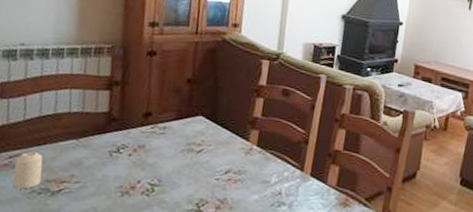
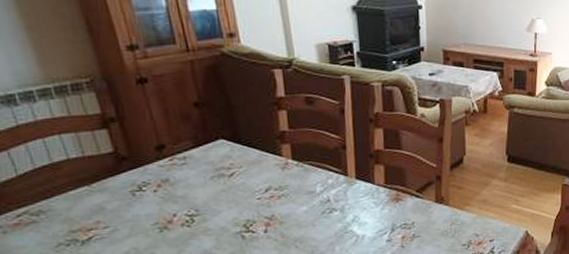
candle: present [13,151,43,190] -> none [25,205,65,245]

